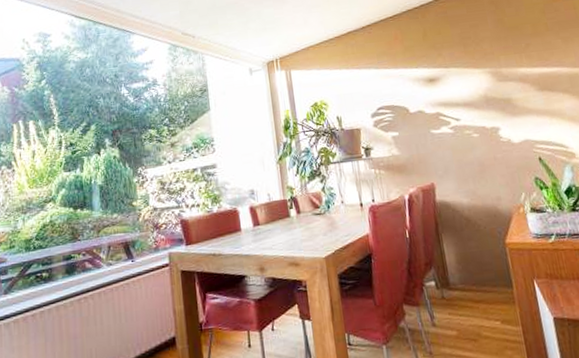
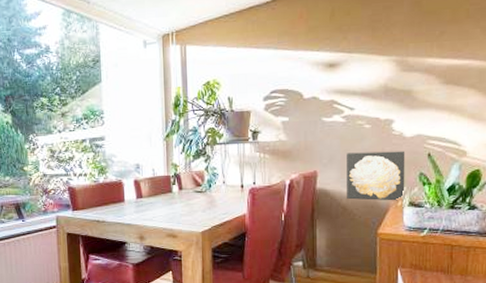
wall art: none [460,156,526,210] -> present [347,151,405,201]

